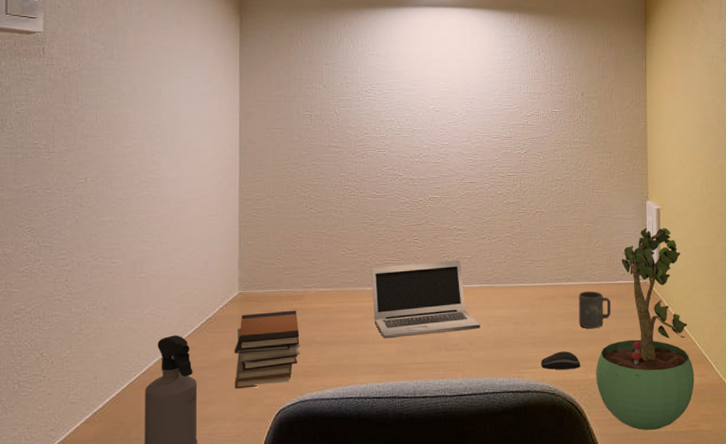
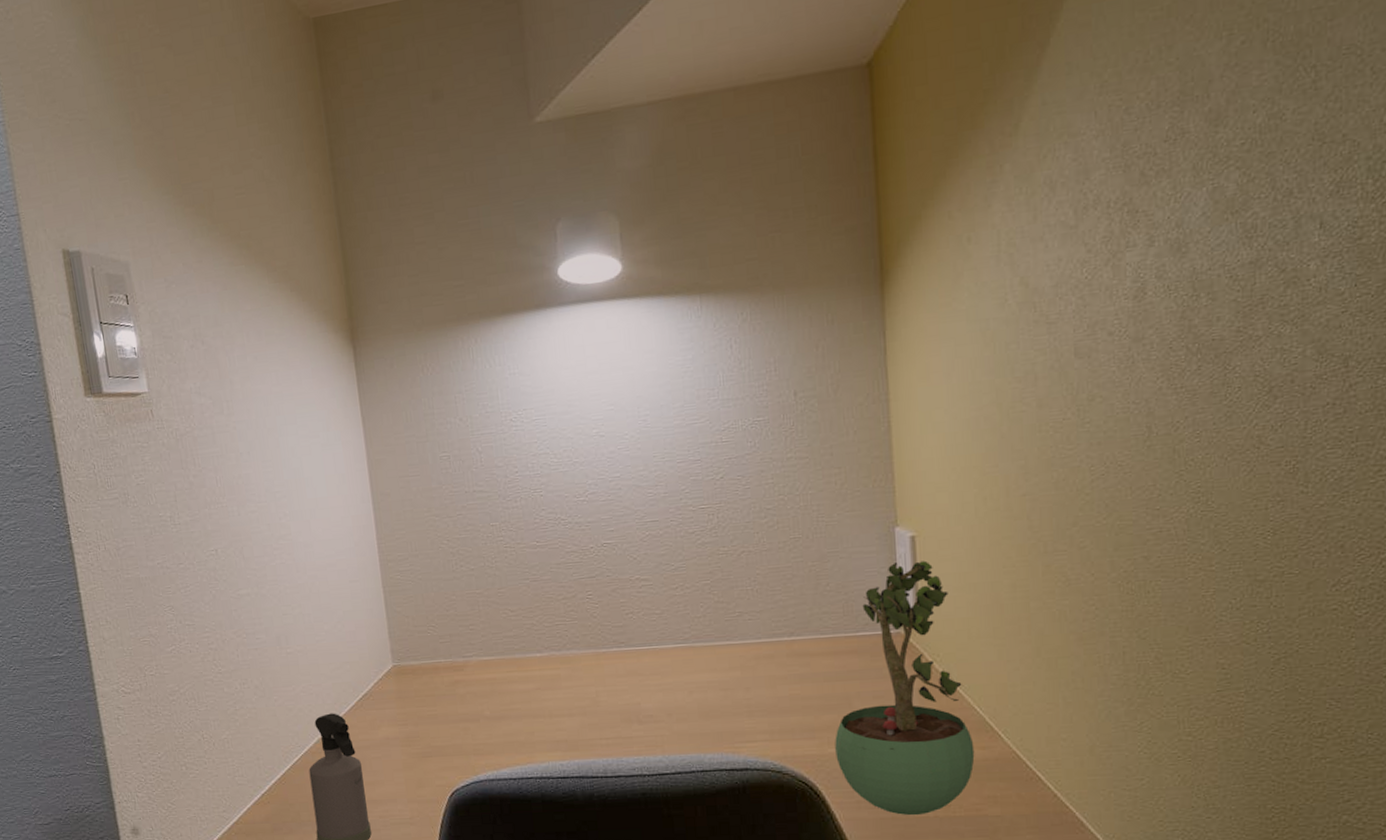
book stack: present [234,310,300,389] -> none [395,682,468,769]
laptop: present [372,259,480,339] -> none [540,616,680,712]
computer mouse: present [540,351,581,370] -> none [760,721,814,744]
mug: present [578,291,611,329] -> none [805,646,852,693]

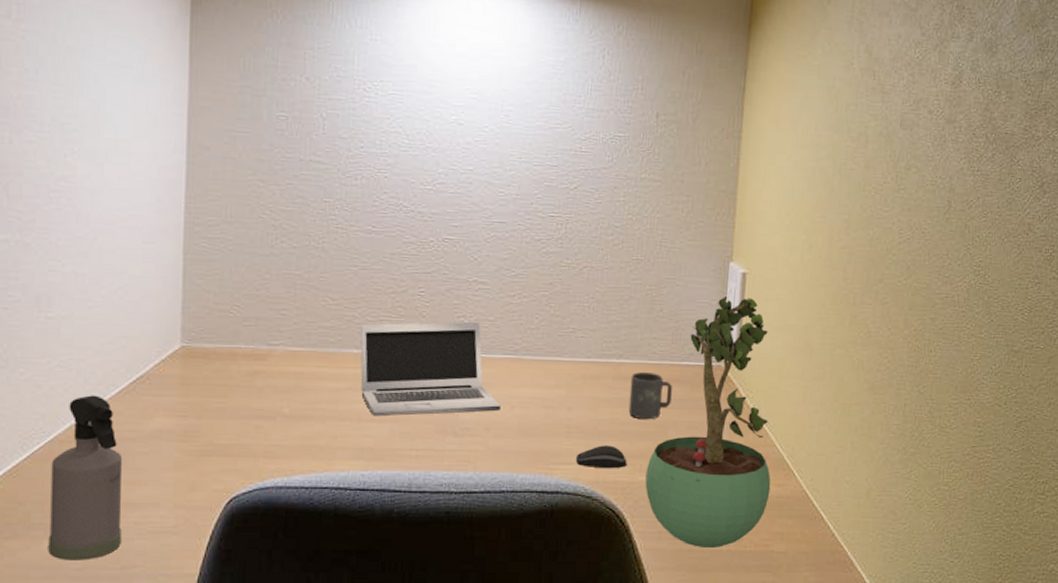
laptop: none [540,616,680,712] -> present [360,321,501,417]
computer mouse: none [760,721,814,744] -> present [575,445,627,469]
mug: none [805,646,852,693] -> present [628,372,672,420]

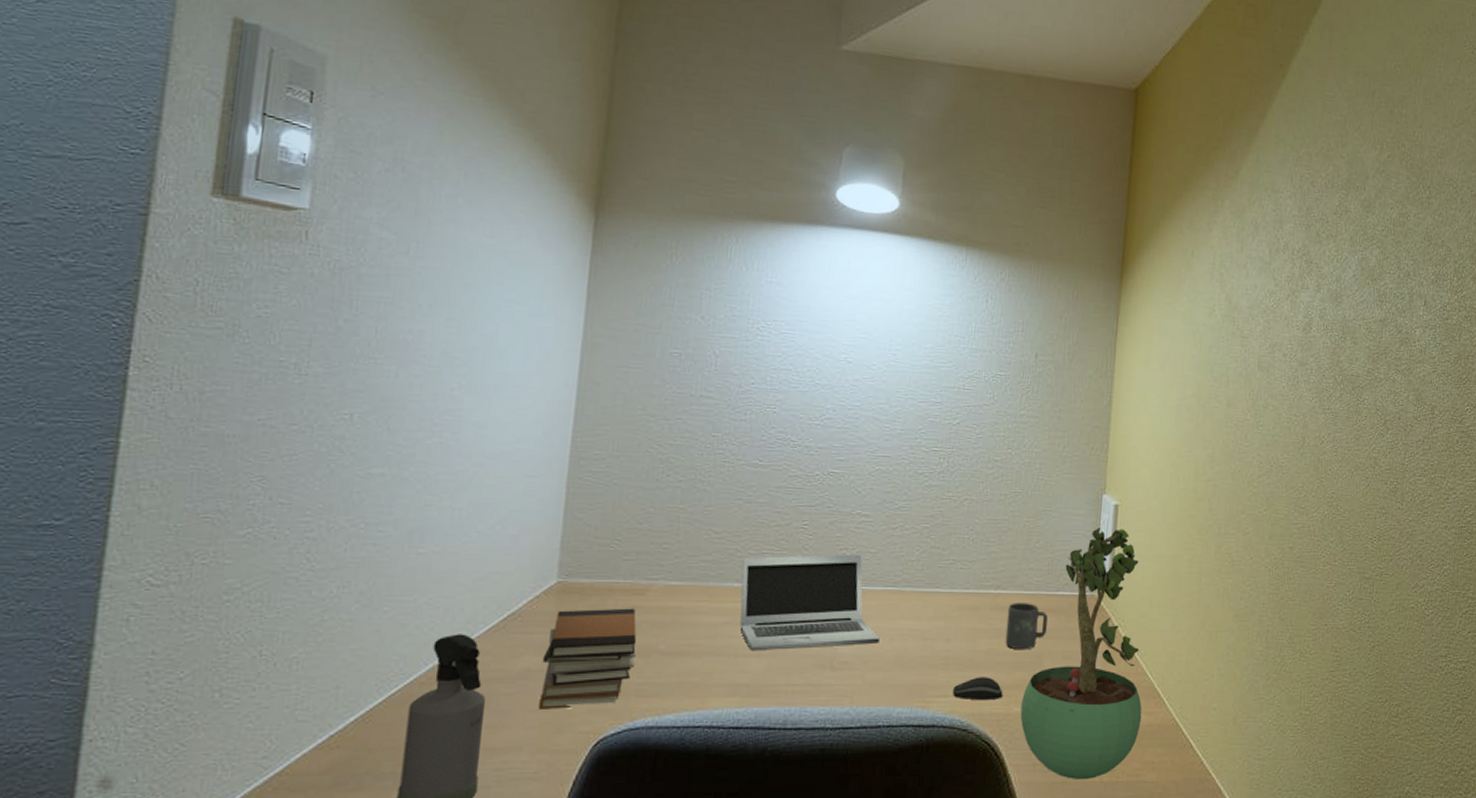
book stack: none [172,372,262,468] -> present [539,608,637,709]

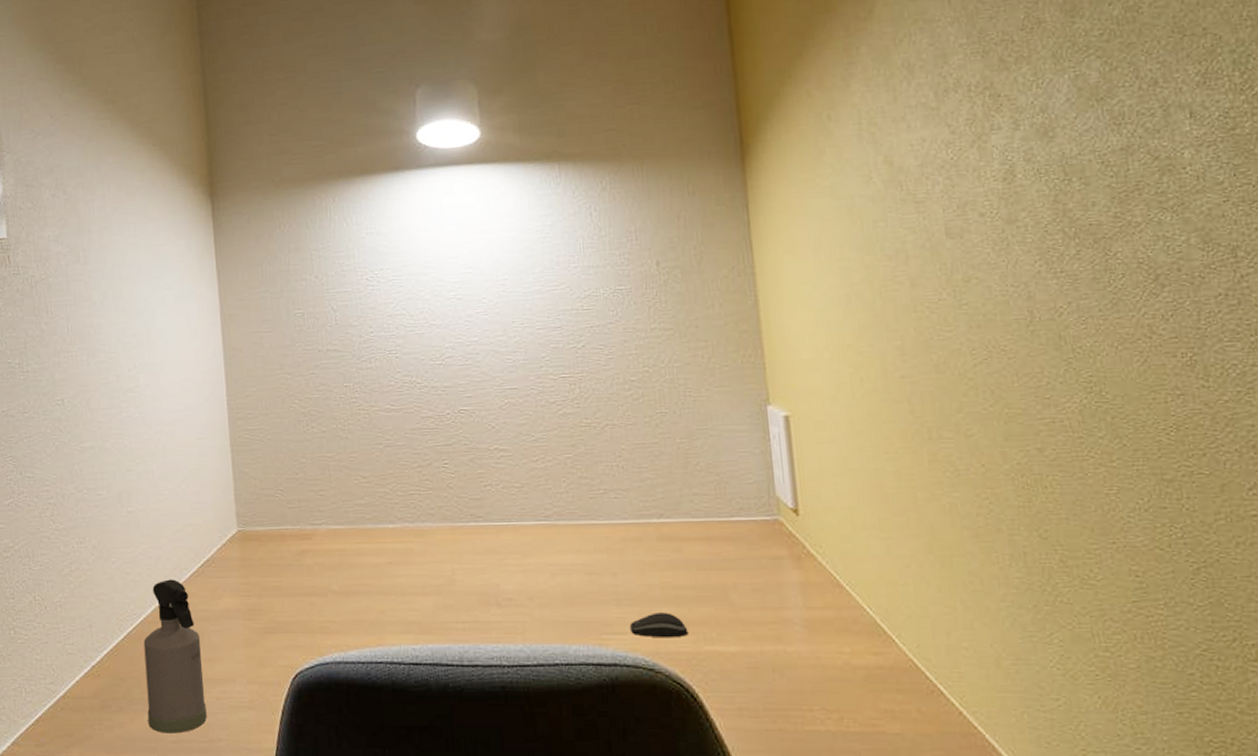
book stack: present [539,608,637,709] -> none [238,552,315,645]
laptop: present [740,554,880,651] -> none [393,489,541,590]
mug: present [1005,603,1048,650] -> none [676,531,727,583]
potted plant: present [1020,527,1142,780] -> none [711,442,868,729]

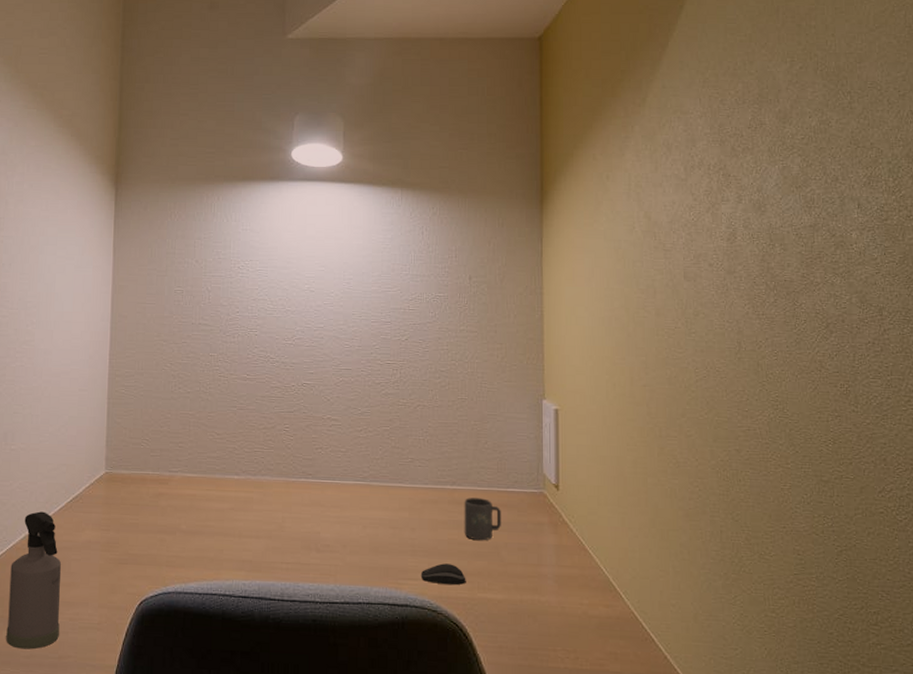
mug: none [676,531,727,583] -> present [464,498,501,541]

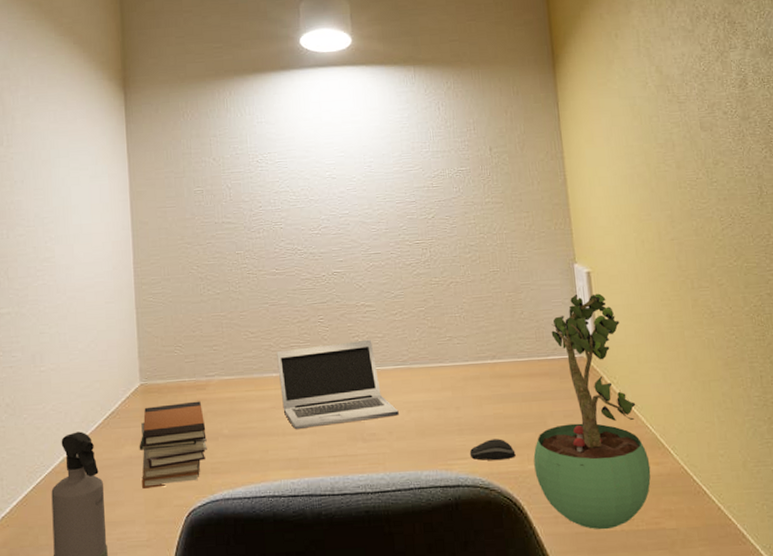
book stack: none [98,494,165,574] -> present [139,401,207,489]
laptop: none [240,452,354,533] -> present [276,339,399,430]
mug: present [464,498,501,541] -> none [506,369,545,413]
potted plant: none [484,429,600,665] -> present [533,293,651,530]

